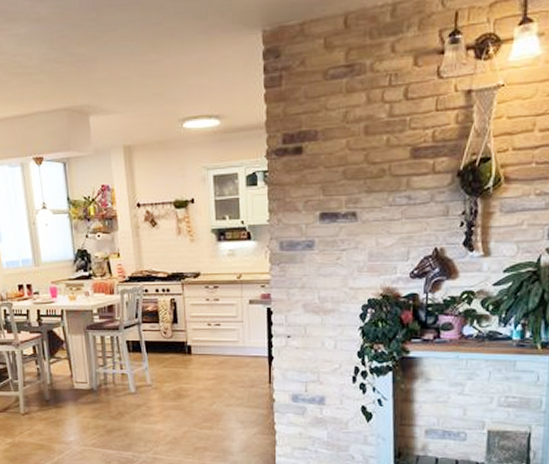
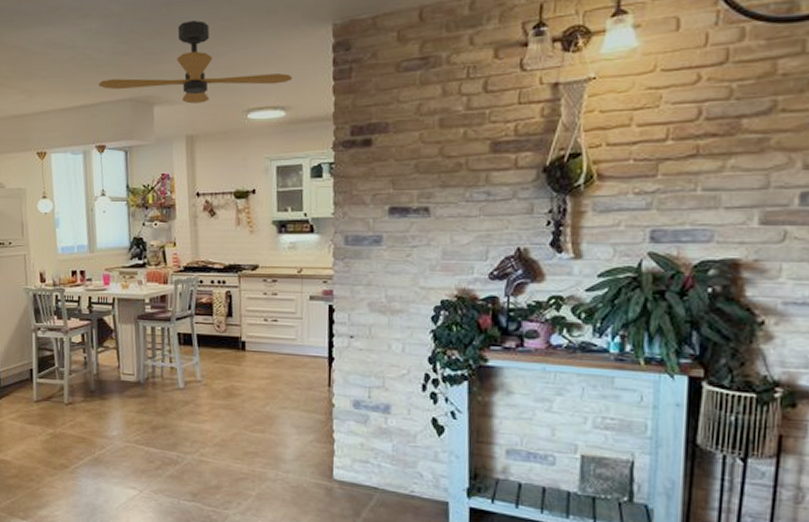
ceiling fan: none [31,25,225,113] -> present [99,19,292,104]

